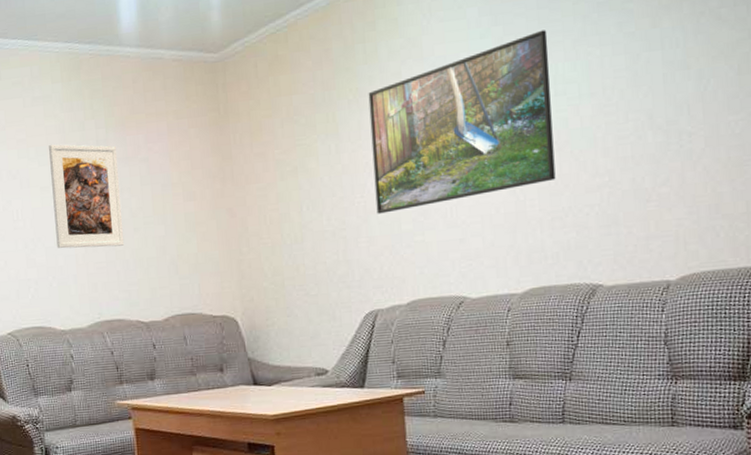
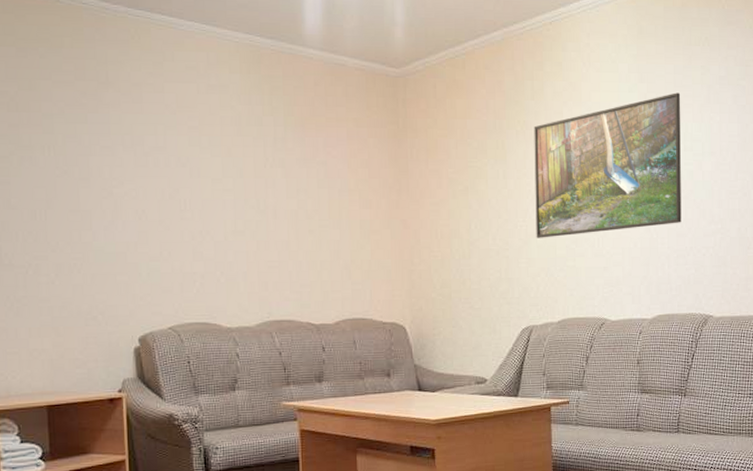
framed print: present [49,144,125,249] -> none [223,135,298,247]

